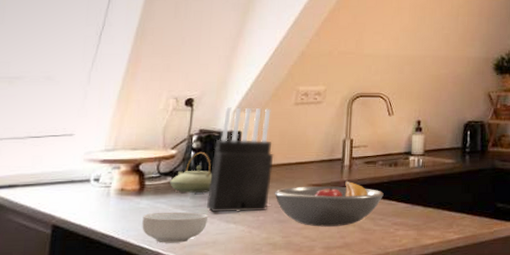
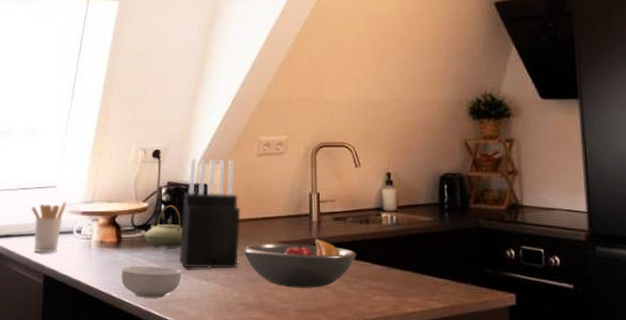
utensil holder: none [41,149,84,203] -> present [31,201,66,253]

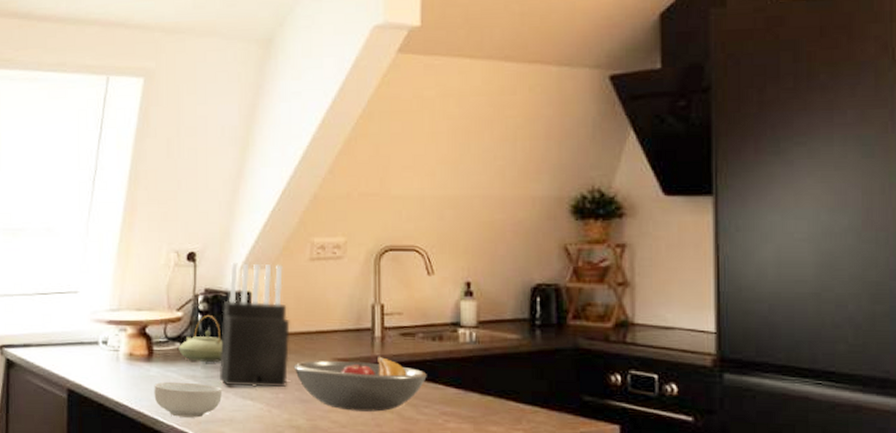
utensil holder: present [31,201,66,253] -> none [50,308,90,365]

